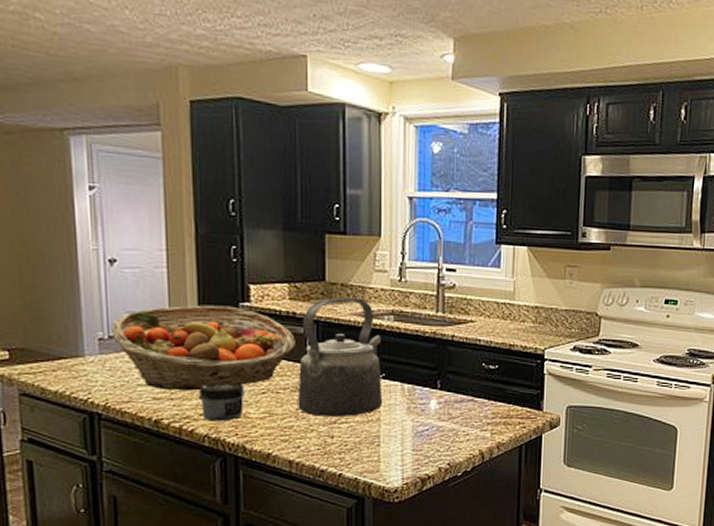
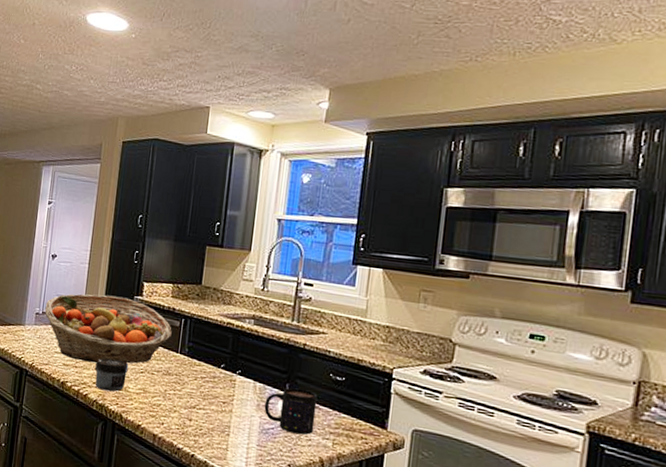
kettle: present [298,297,383,416] -> none [166,299,241,405]
mug: none [415,384,472,431] -> present [264,387,318,435]

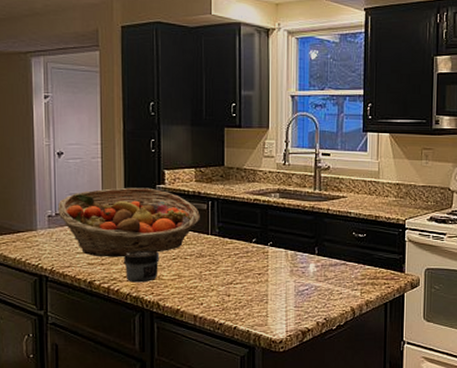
mug: present [264,387,318,435] -> none [297,250,344,291]

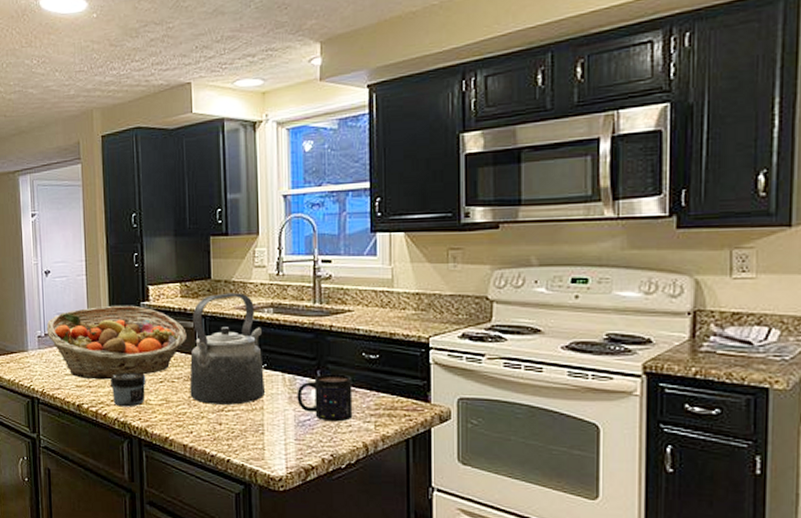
kettle: none [201,179,271,278] -> present [189,292,266,405]
mug: none [297,250,344,291] -> present [297,374,353,422]

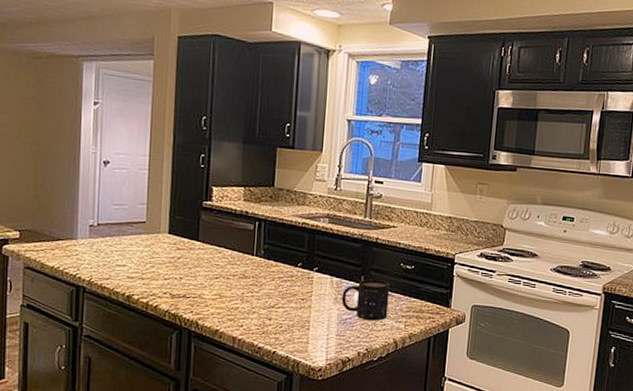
fruit basket: present [46,305,187,380] -> none [100,201,246,273]
jar: present [111,372,146,407] -> none [165,266,202,300]
kettle: present [189,292,266,405] -> none [244,201,316,303]

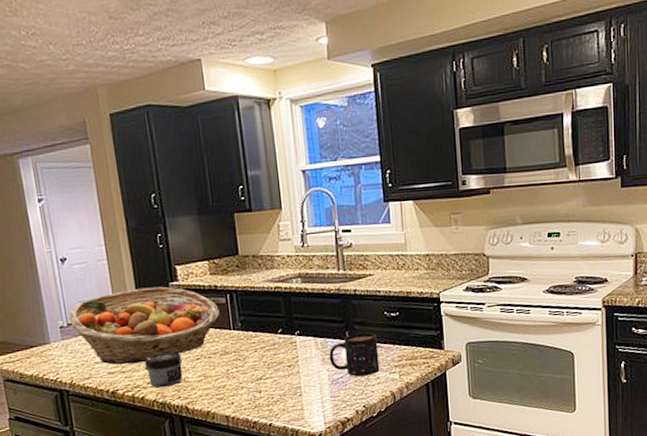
fruit basket: none [100,201,246,273] -> present [68,286,220,365]
jar: none [165,266,202,300] -> present [144,352,183,388]

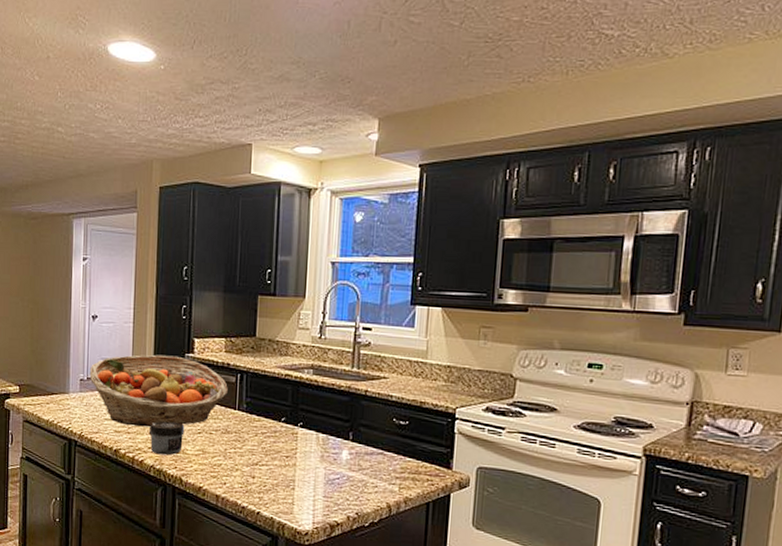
mug: present [329,332,380,377] -> none [328,435,382,483]

